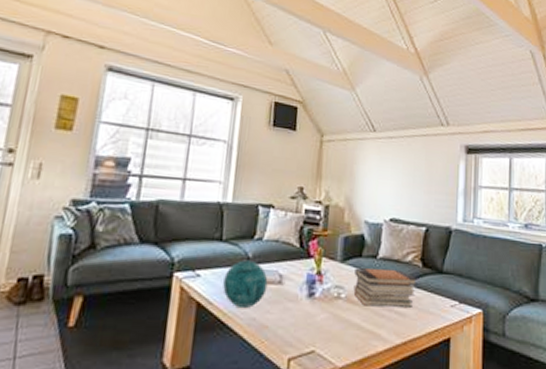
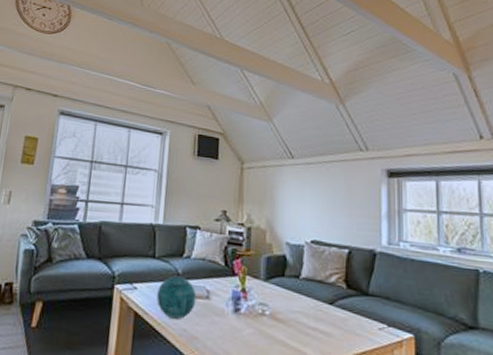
book stack: present [353,268,418,307] -> none [277,287,342,328]

